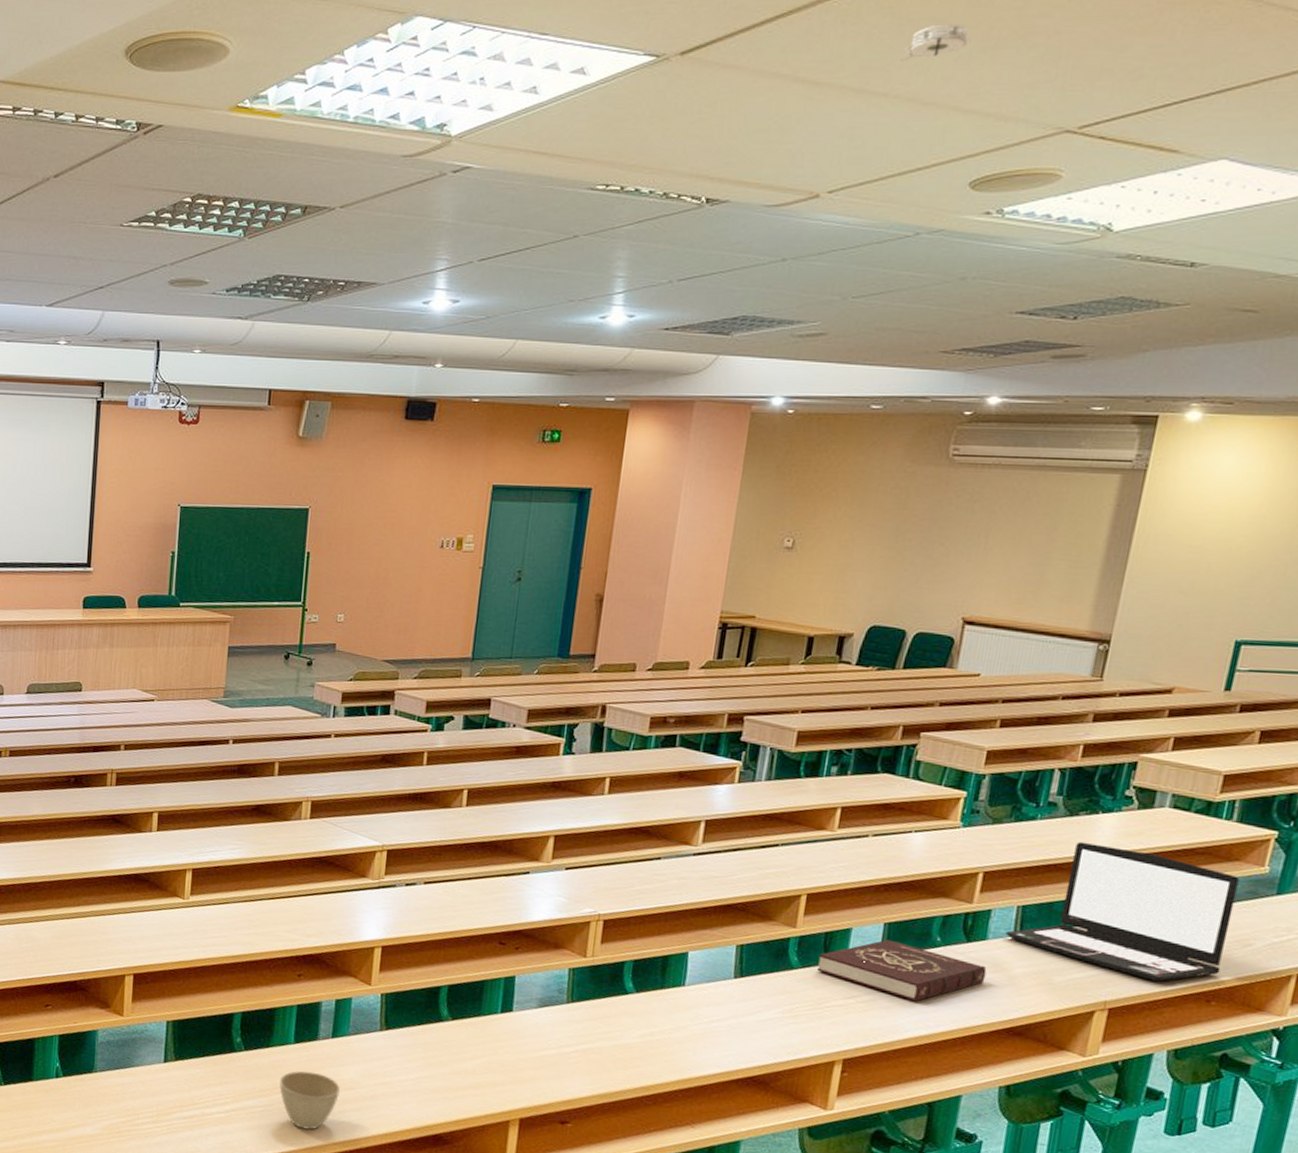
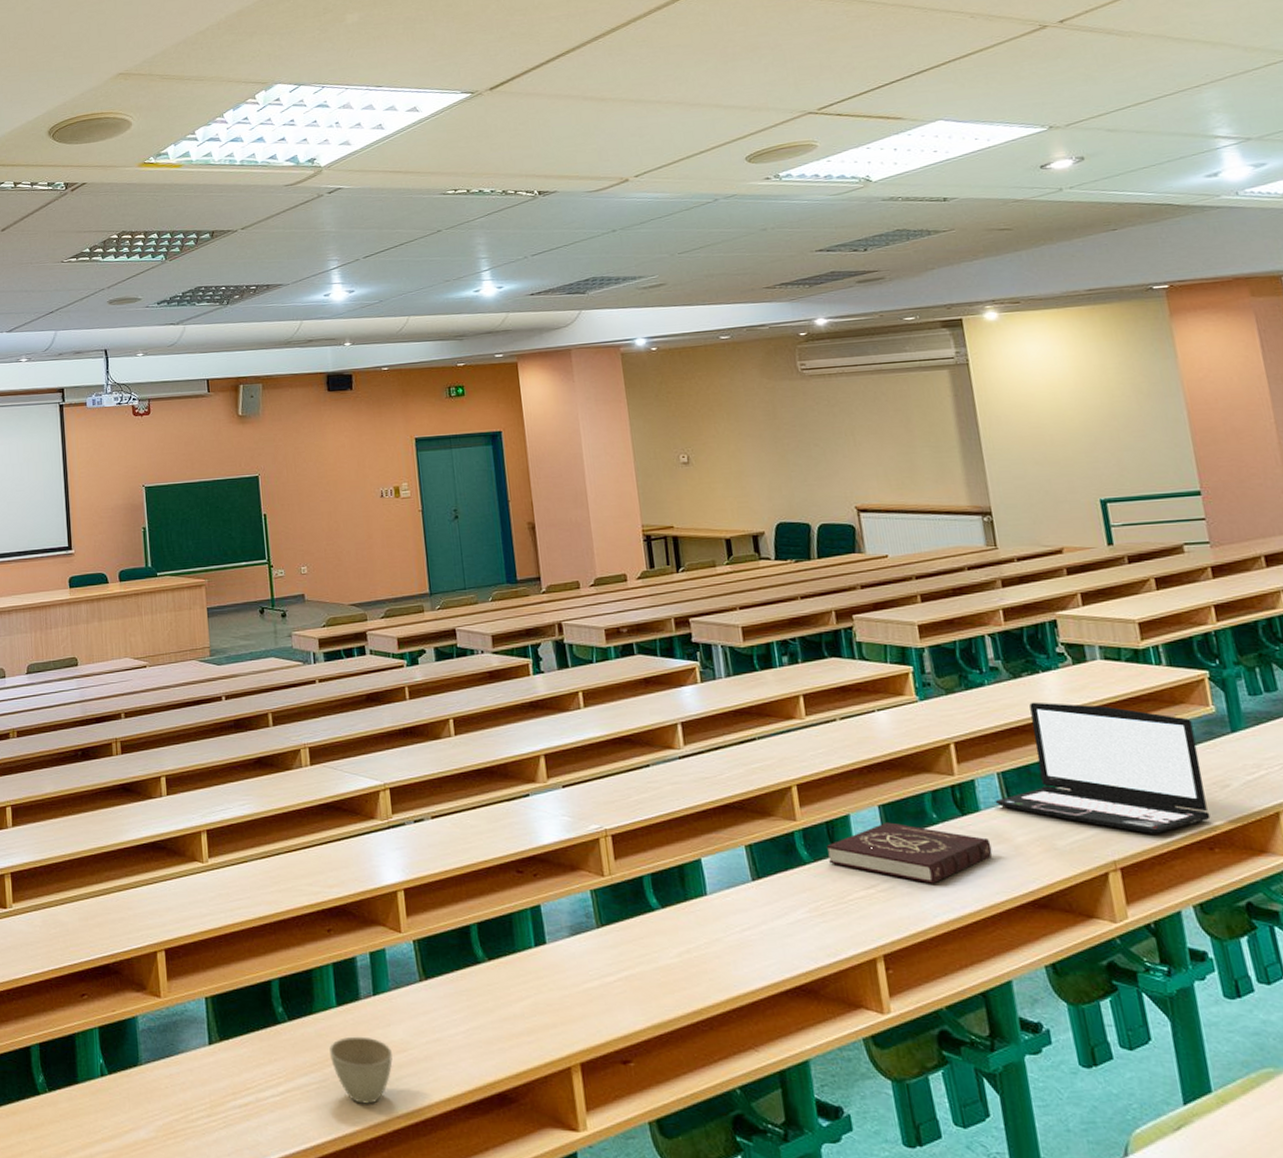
smoke detector: present [901,23,971,62] -> none [663,46,714,78]

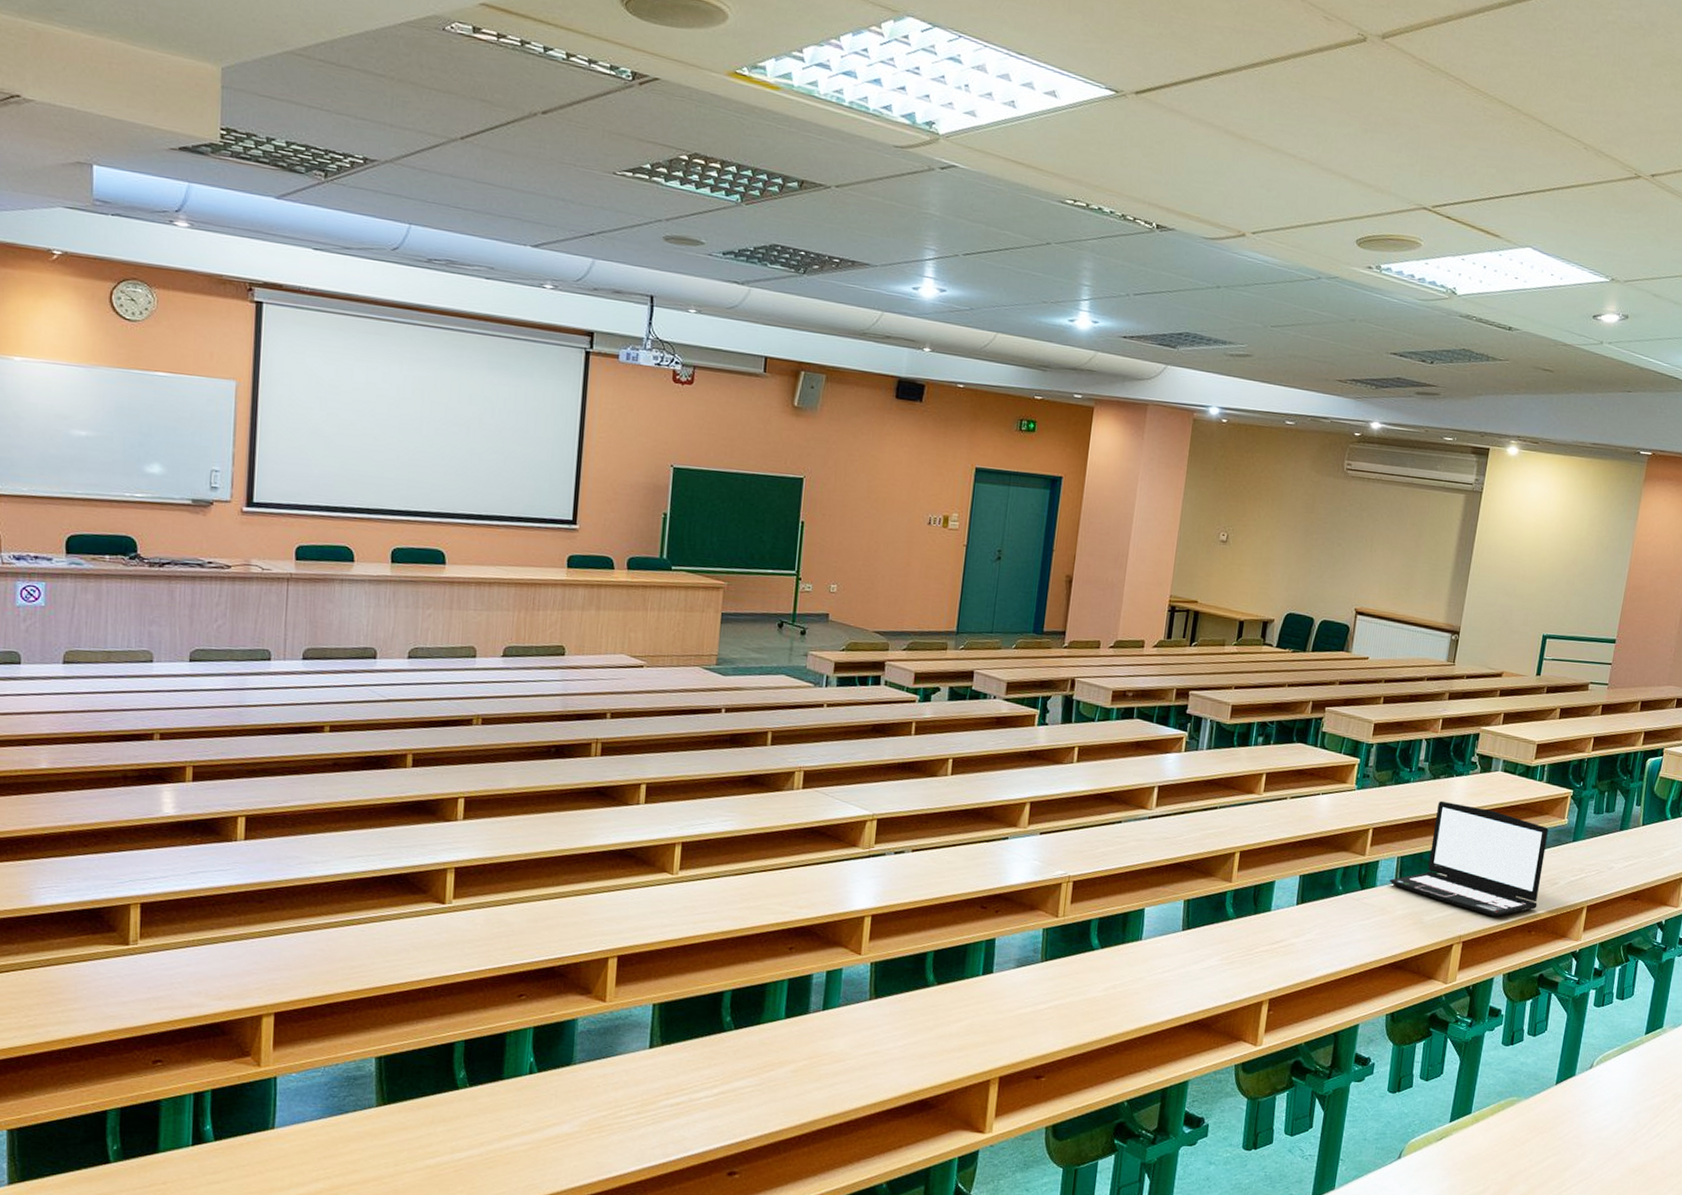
cup: present [329,1036,393,1104] -> none [770,1046,830,1106]
book: present [827,822,993,884] -> none [1248,890,1376,944]

